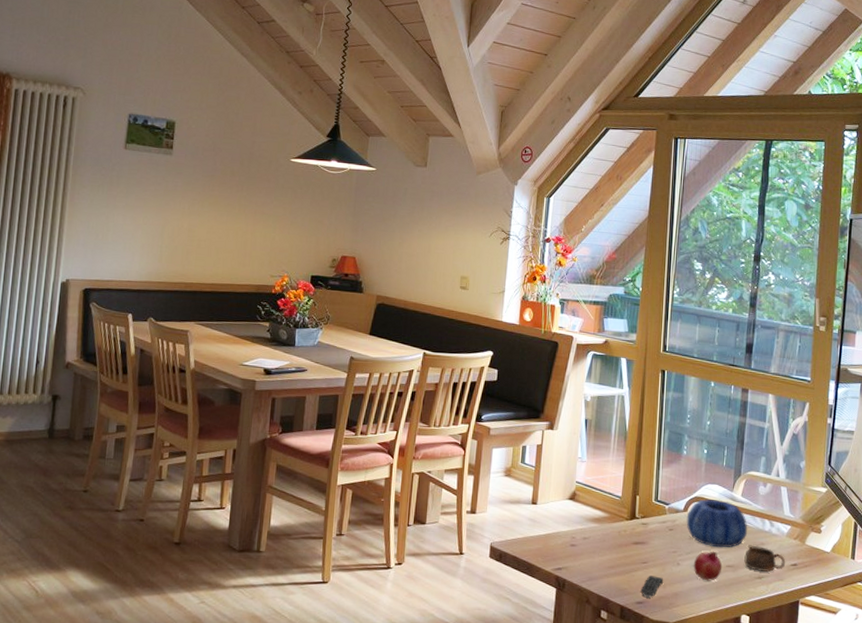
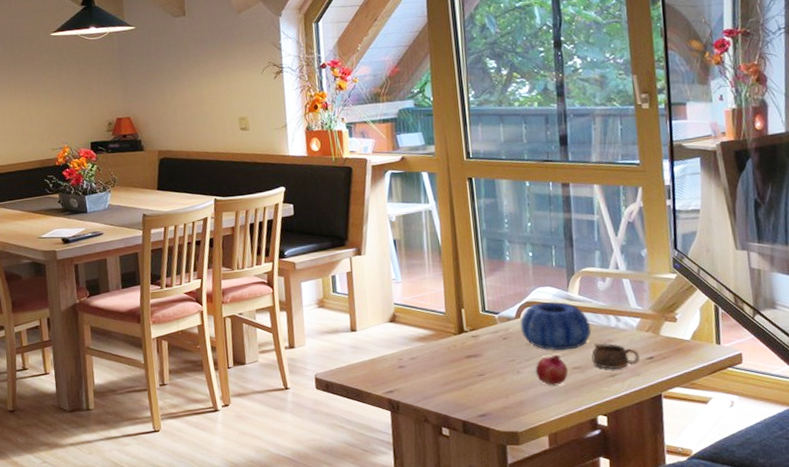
remote control: present [641,576,664,598] -> none [481,387,506,410]

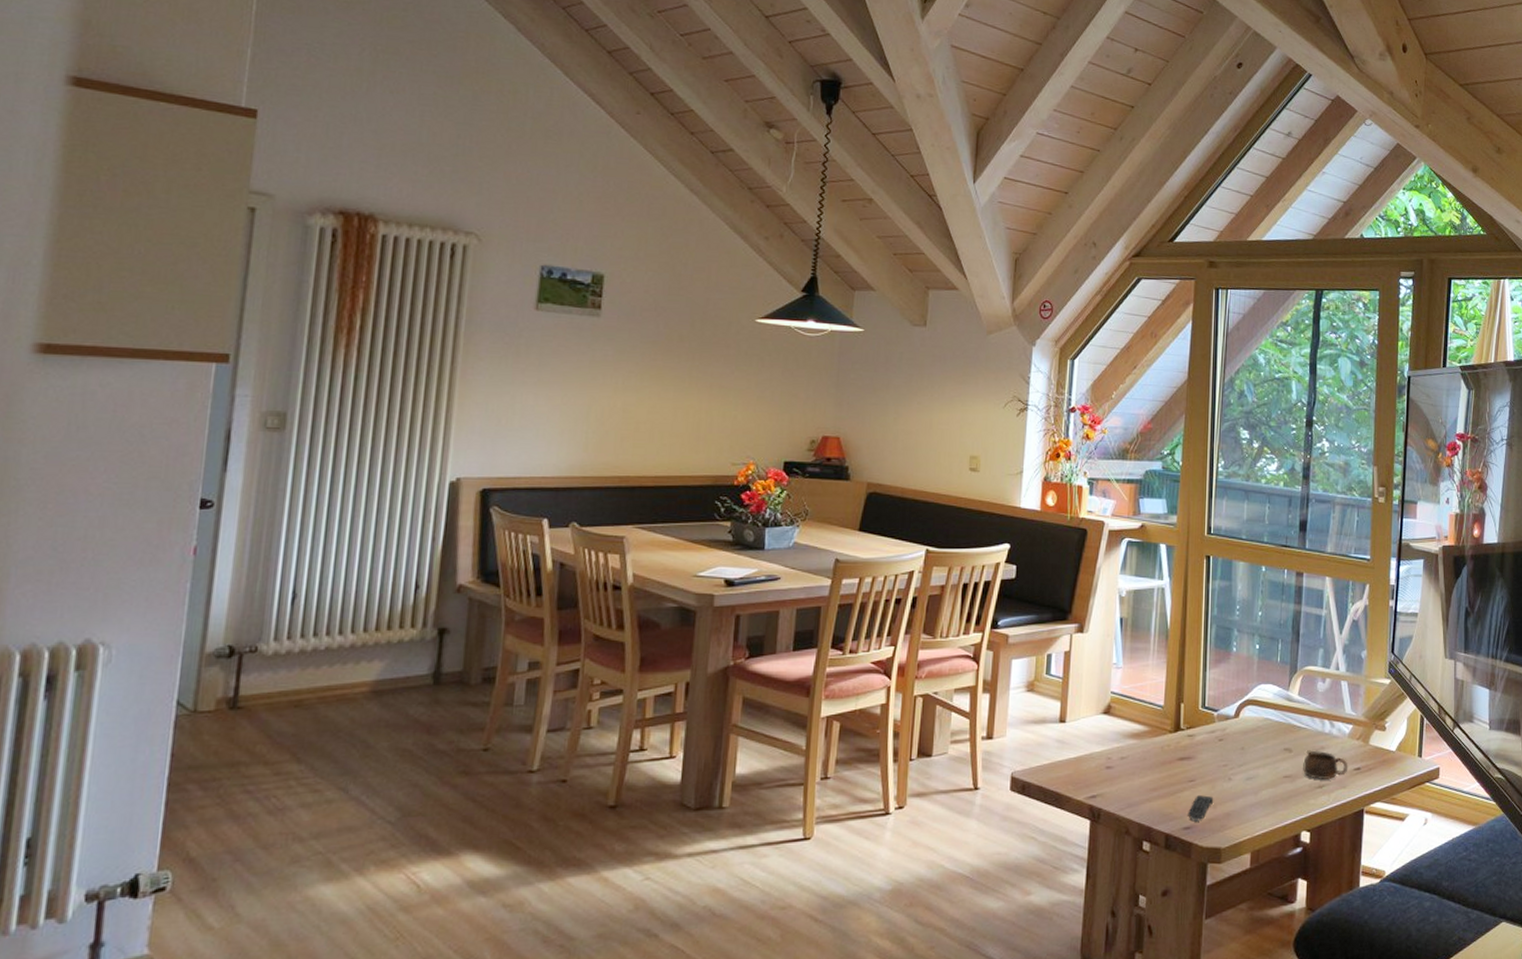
remote control: none [481,387,506,410] -> present [1188,795,1214,822]
decorative bowl: present [520,301,592,351] -> none [1238,700,1306,757]
fruit: present [535,354,569,386] -> none [1246,761,1279,796]

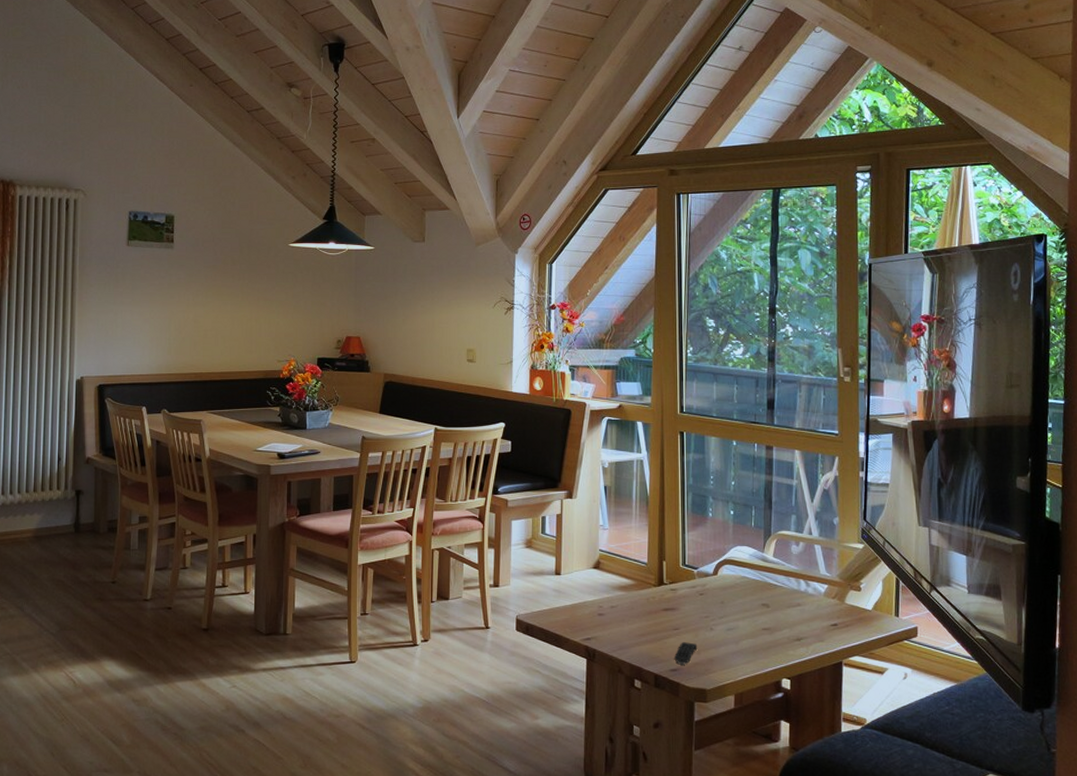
cup: present [1303,750,1348,779] -> none [781,606,825,633]

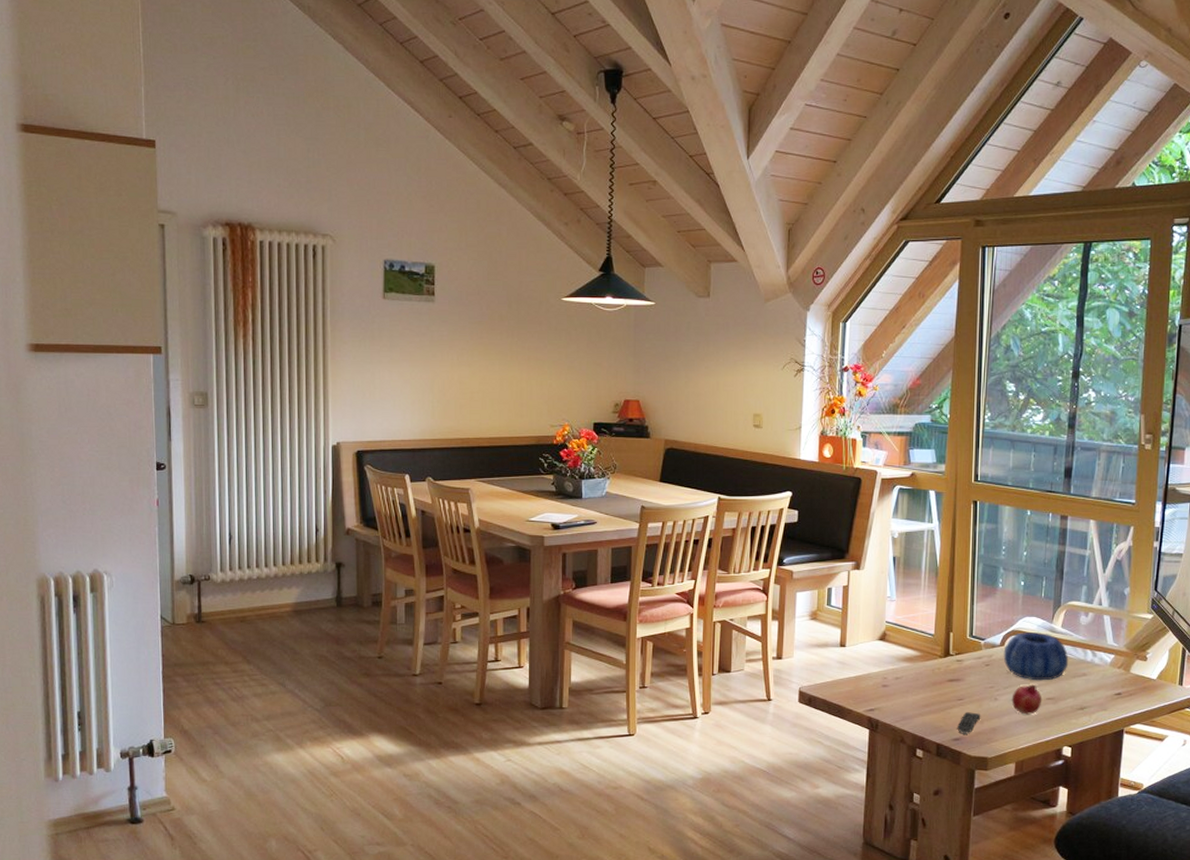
decorative bowl: none [717,560,783,611] -> present [1003,631,1069,681]
fruit: none [727,614,758,645] -> present [1011,684,1042,715]

